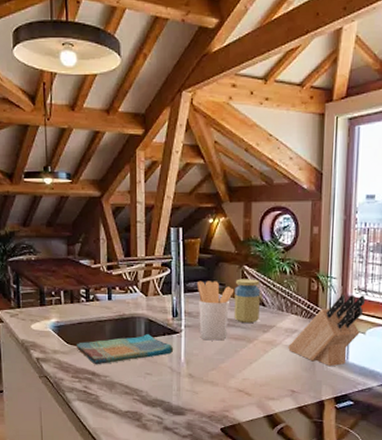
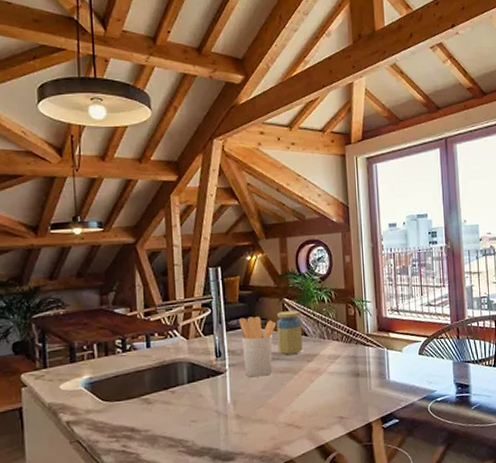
dish towel: present [76,334,174,365] -> none [112,379,219,420]
knife block: present [288,295,366,367] -> none [333,315,399,388]

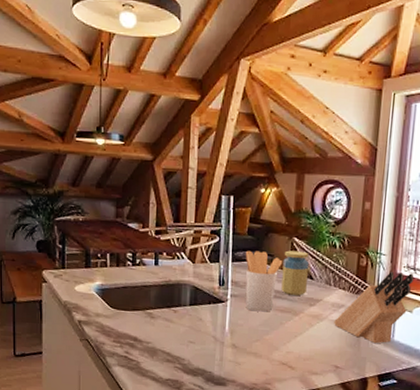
knife block: none [333,315,399,388] -> present [334,272,414,344]

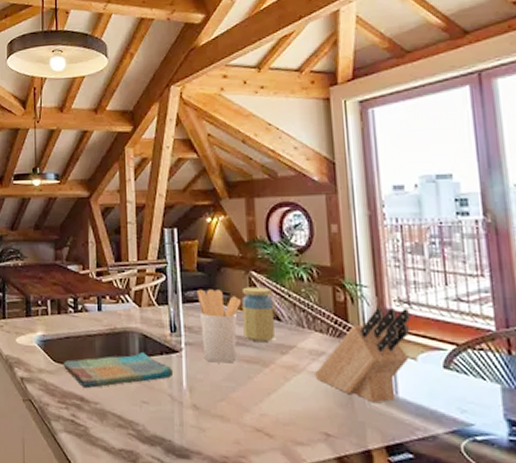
dish towel: none [119,302,219,331] -> present [63,352,174,389]

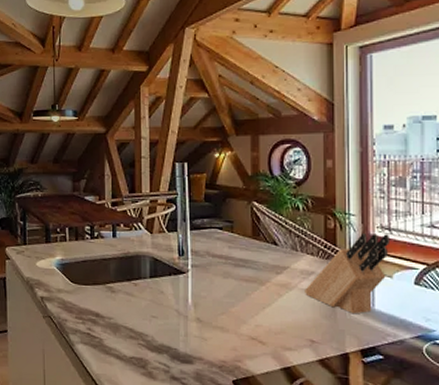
dish towel: present [63,352,174,389] -> none [80,274,181,306]
utensil holder: present [196,289,242,363] -> none [203,217,244,282]
jar: present [242,287,275,341] -> none [244,216,271,263]

